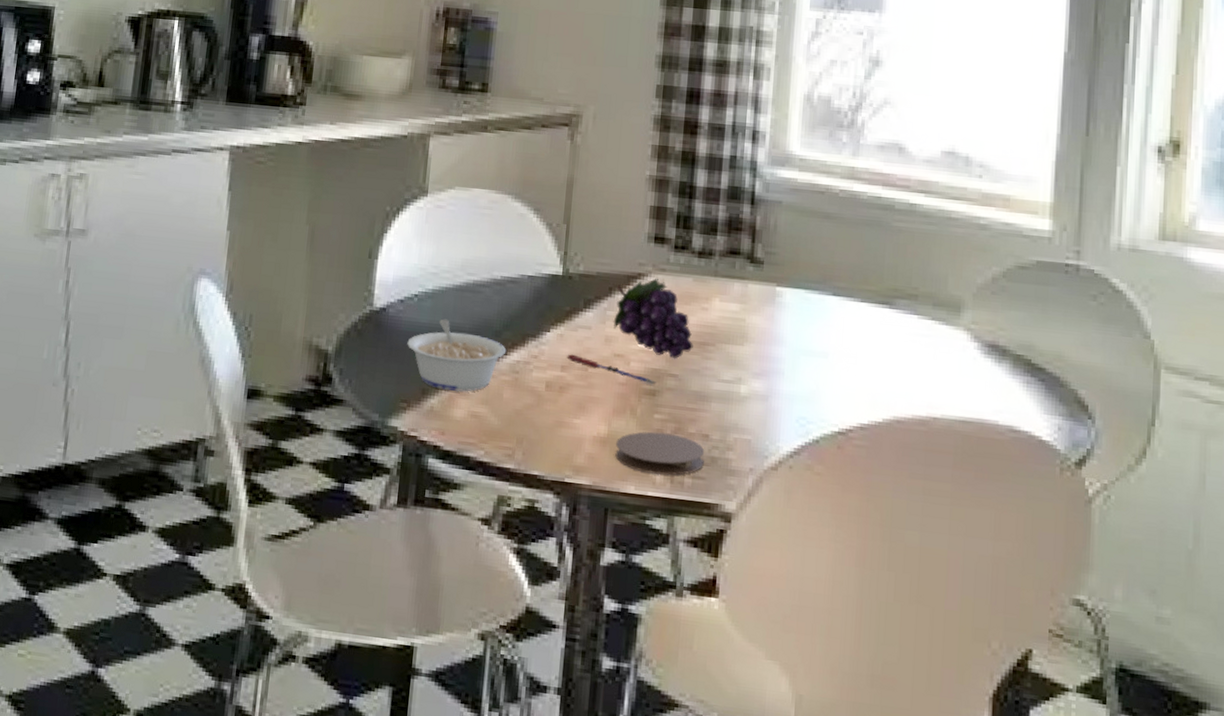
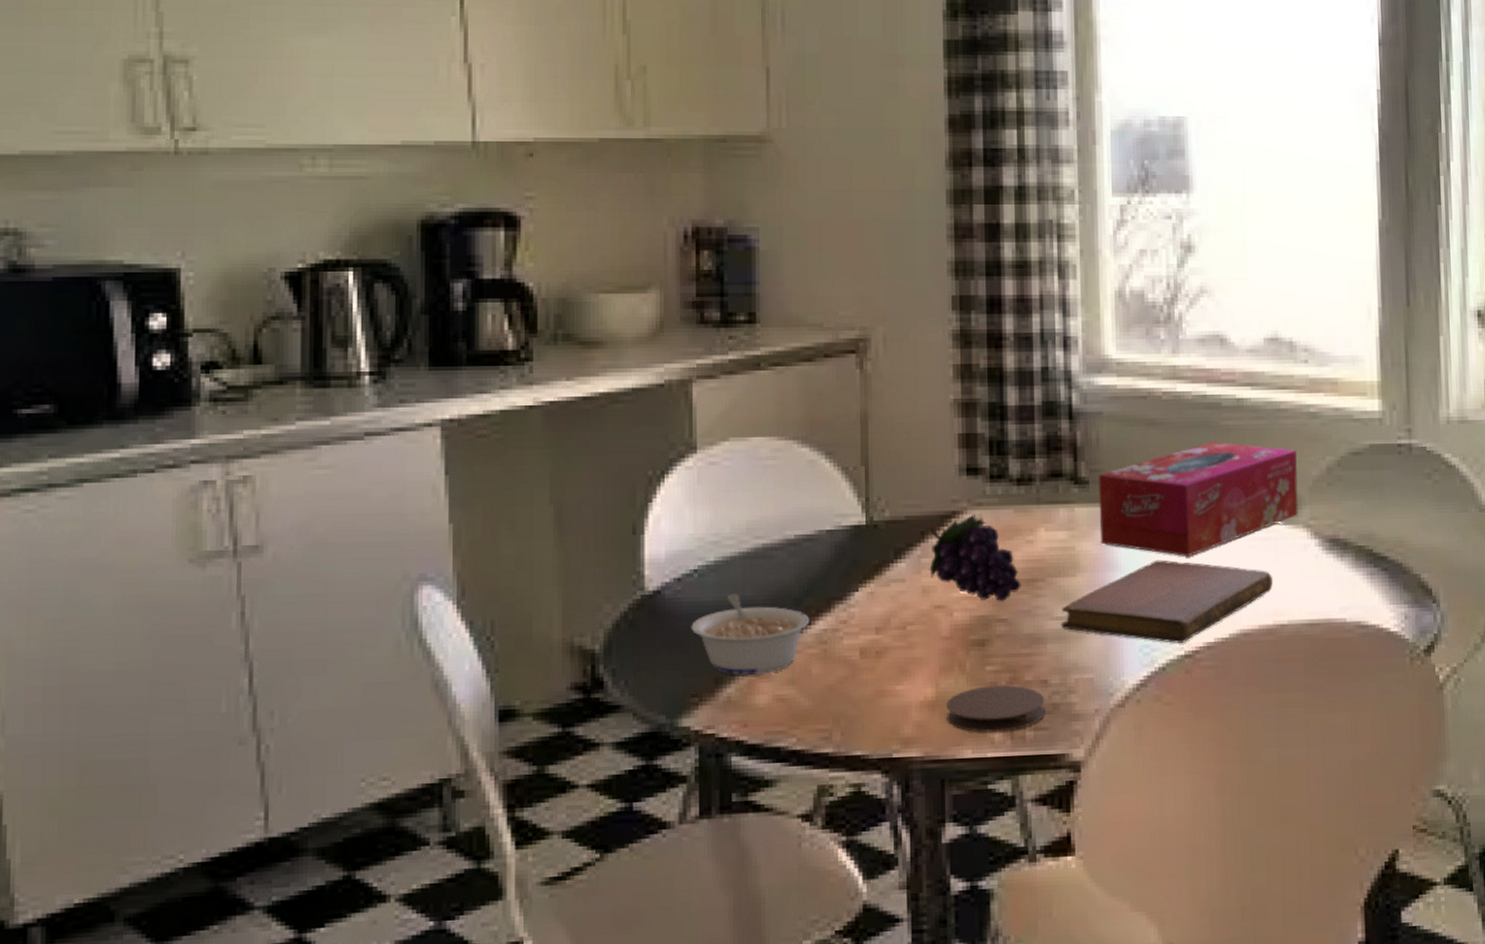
pen: present [567,354,656,385] -> none [881,613,984,634]
notebook: none [726,341,929,421] -> present [1061,559,1273,643]
tissue box: none [770,240,964,343] -> present [1098,442,1298,557]

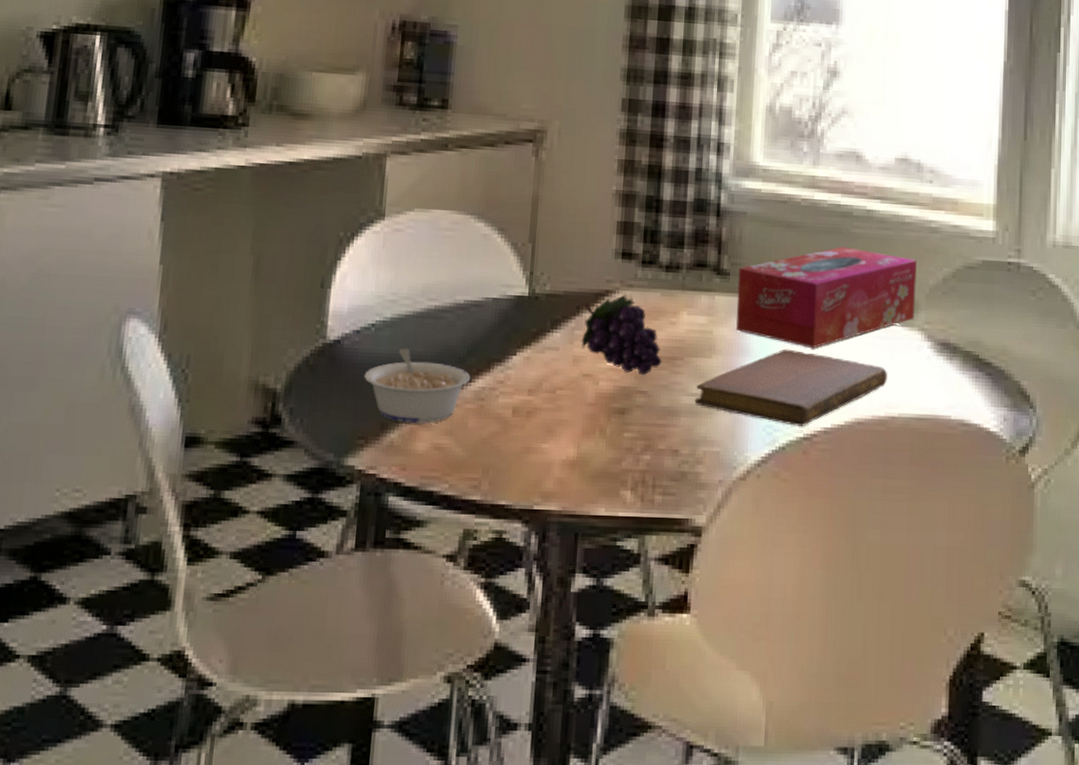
coaster: present [946,685,1045,733] -> none [585,451,675,495]

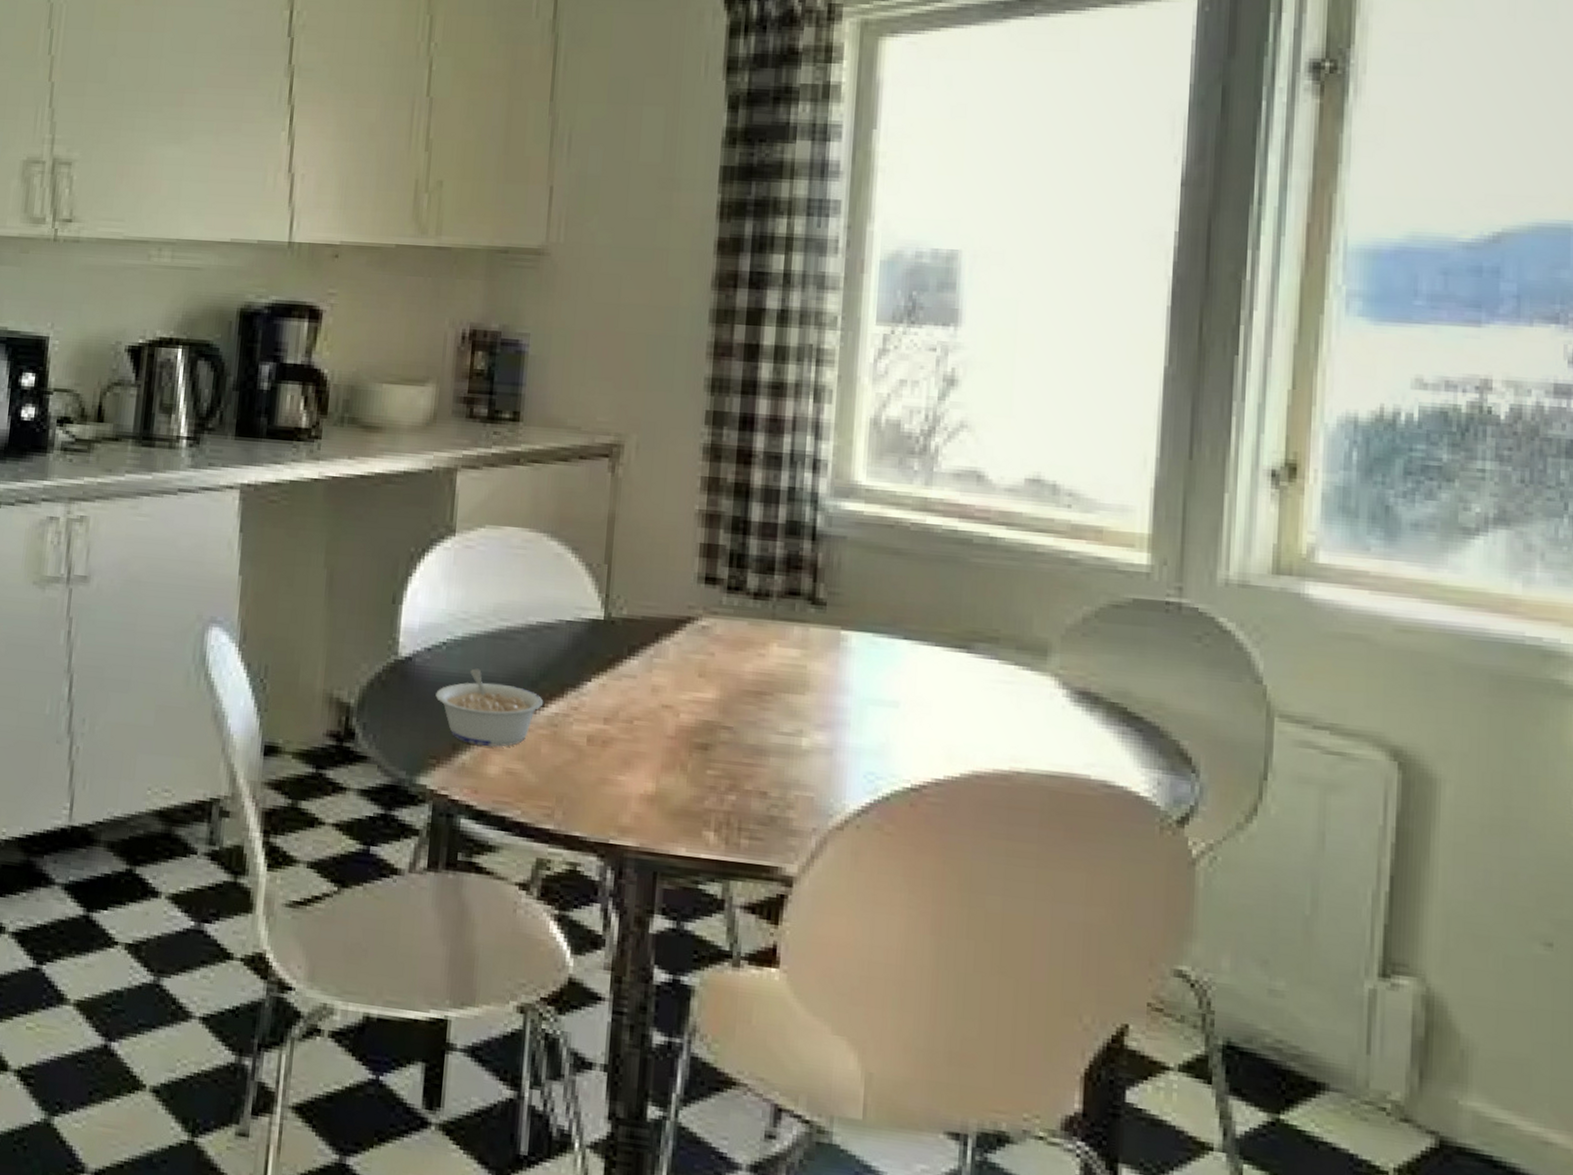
fruit: present [581,294,662,376] -> none [660,621,749,710]
notebook: present [694,349,887,426] -> none [785,689,1012,776]
tissue box: present [736,247,917,349] -> none [834,578,1051,691]

